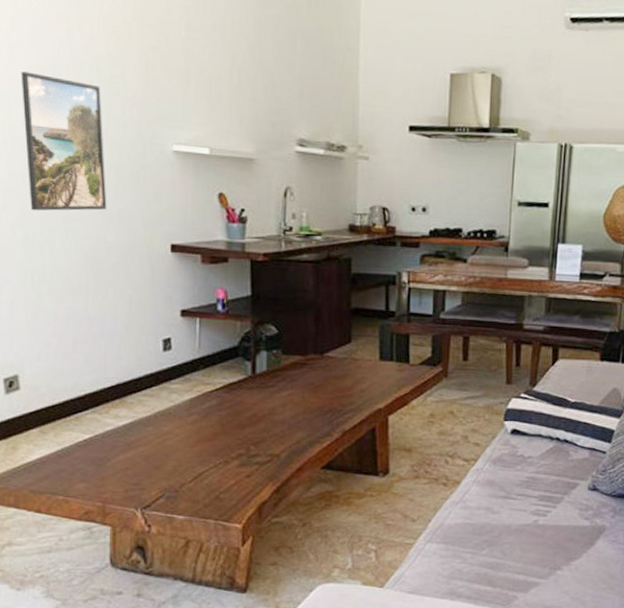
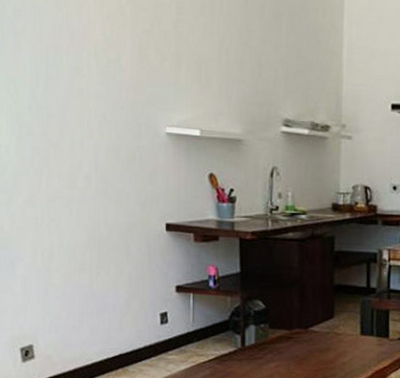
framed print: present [21,71,107,211] -> none [25,58,107,193]

